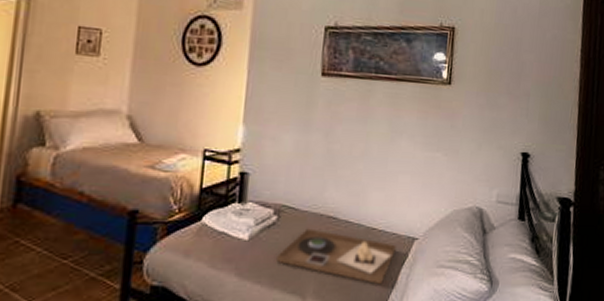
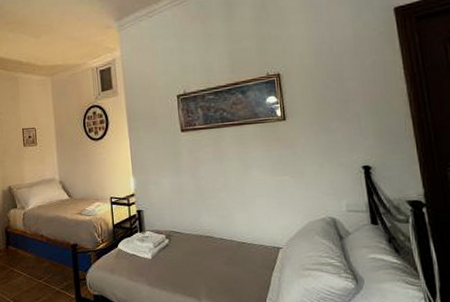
platter: present [276,228,396,285] -> none [174,246,265,287]

